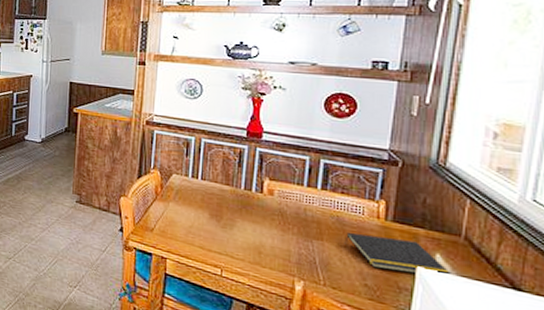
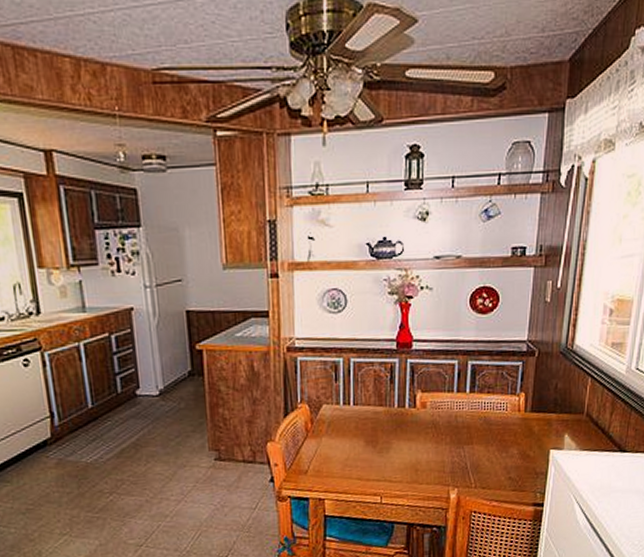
notepad: present [344,233,452,274] -> none [491,427,577,460]

